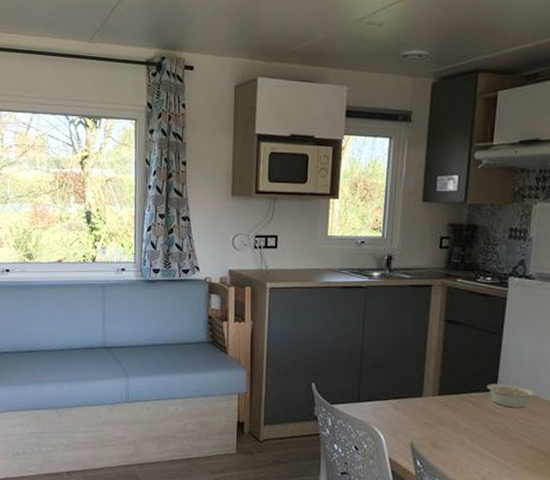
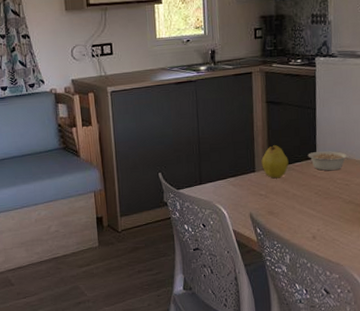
fruit: none [431,370,463,408] -> present [261,145,289,179]

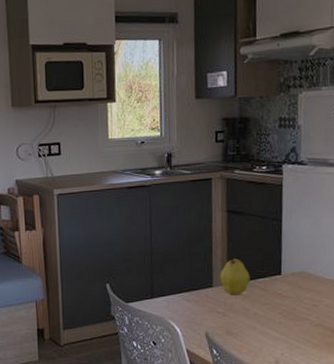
legume: present [308,151,351,171] -> none [272,267,320,290]

